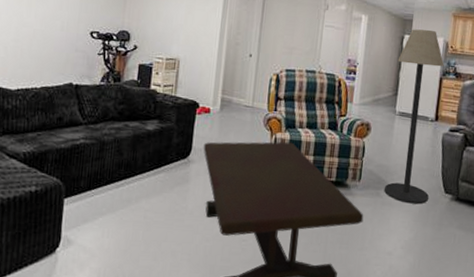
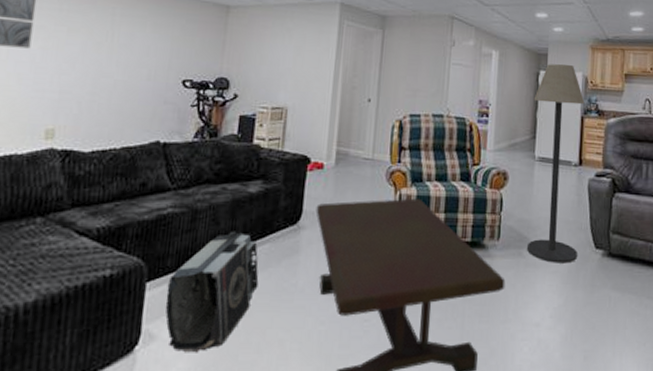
pouch: none [79,161,156,257] -> present [165,231,259,353]

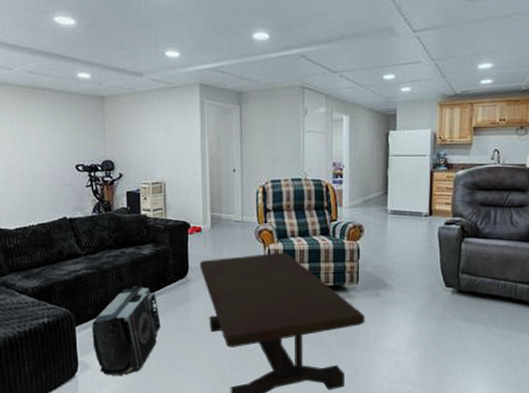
floor lamp: present [526,64,585,264] -> none [383,123,434,301]

